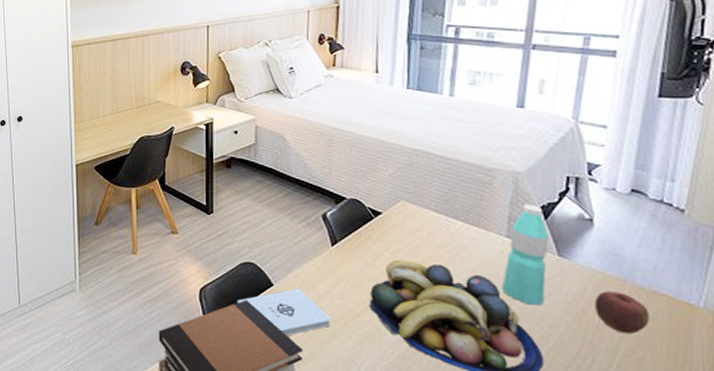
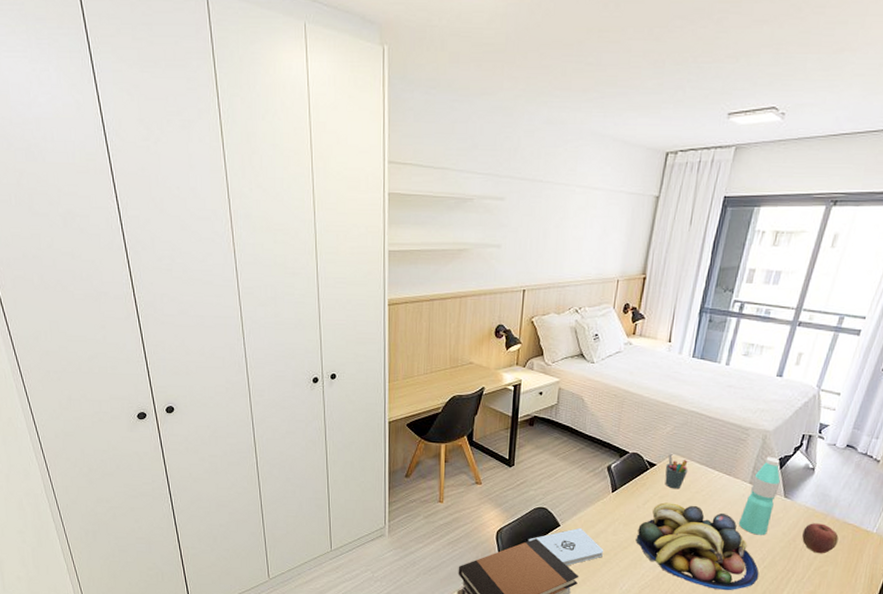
pen holder: none [393,200,424,244] -> present [665,454,688,489]

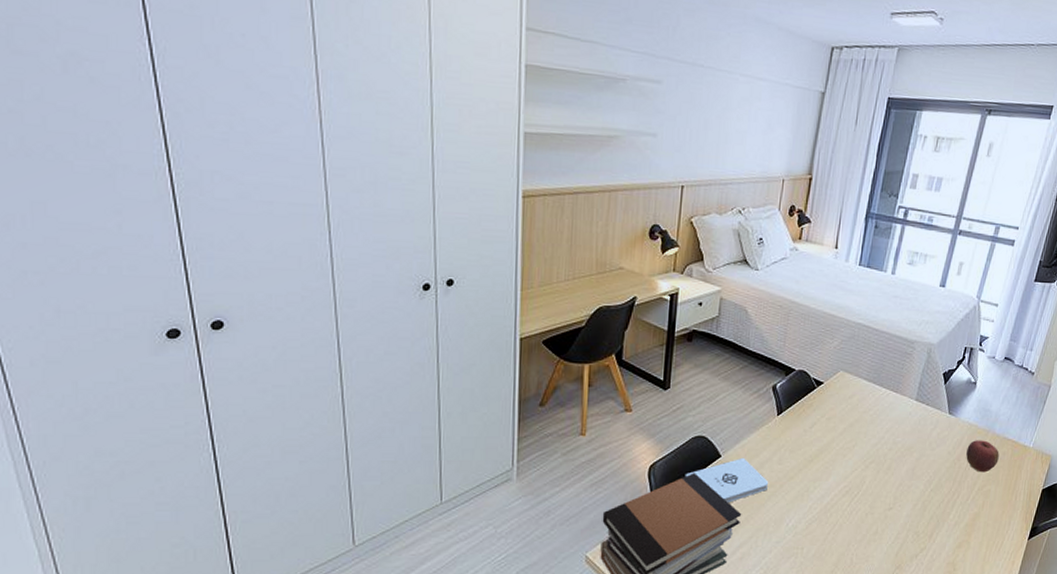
fruit bowl: present [636,502,759,591] -> none [802,424,926,519]
pen holder: present [665,454,688,489] -> none [832,371,856,410]
water bottle: present [739,457,781,535] -> none [906,372,945,456]

